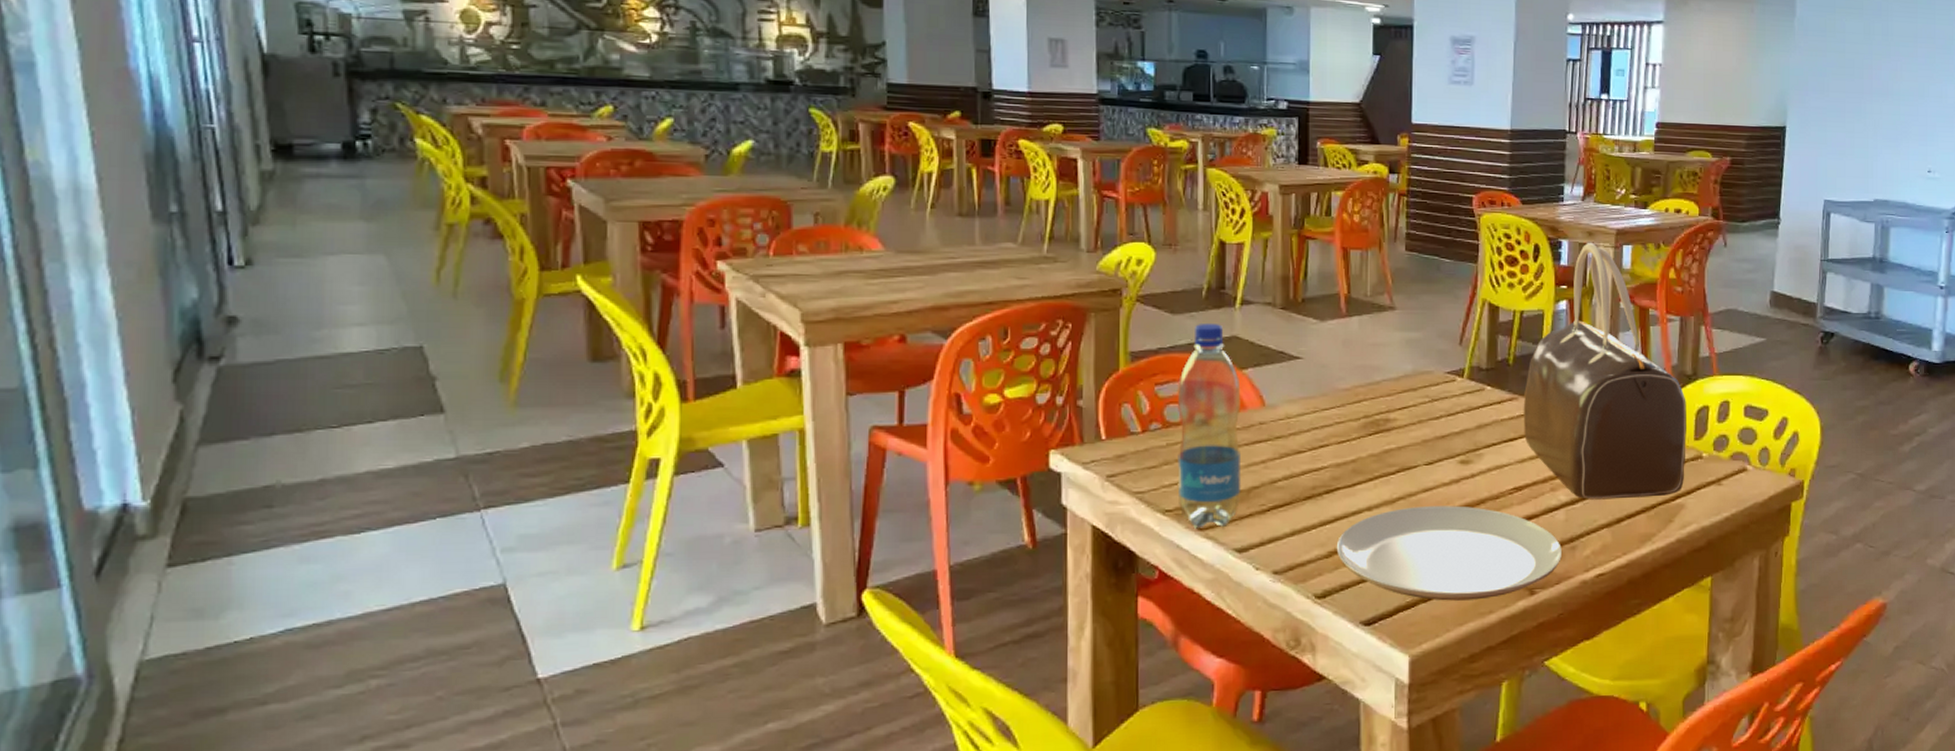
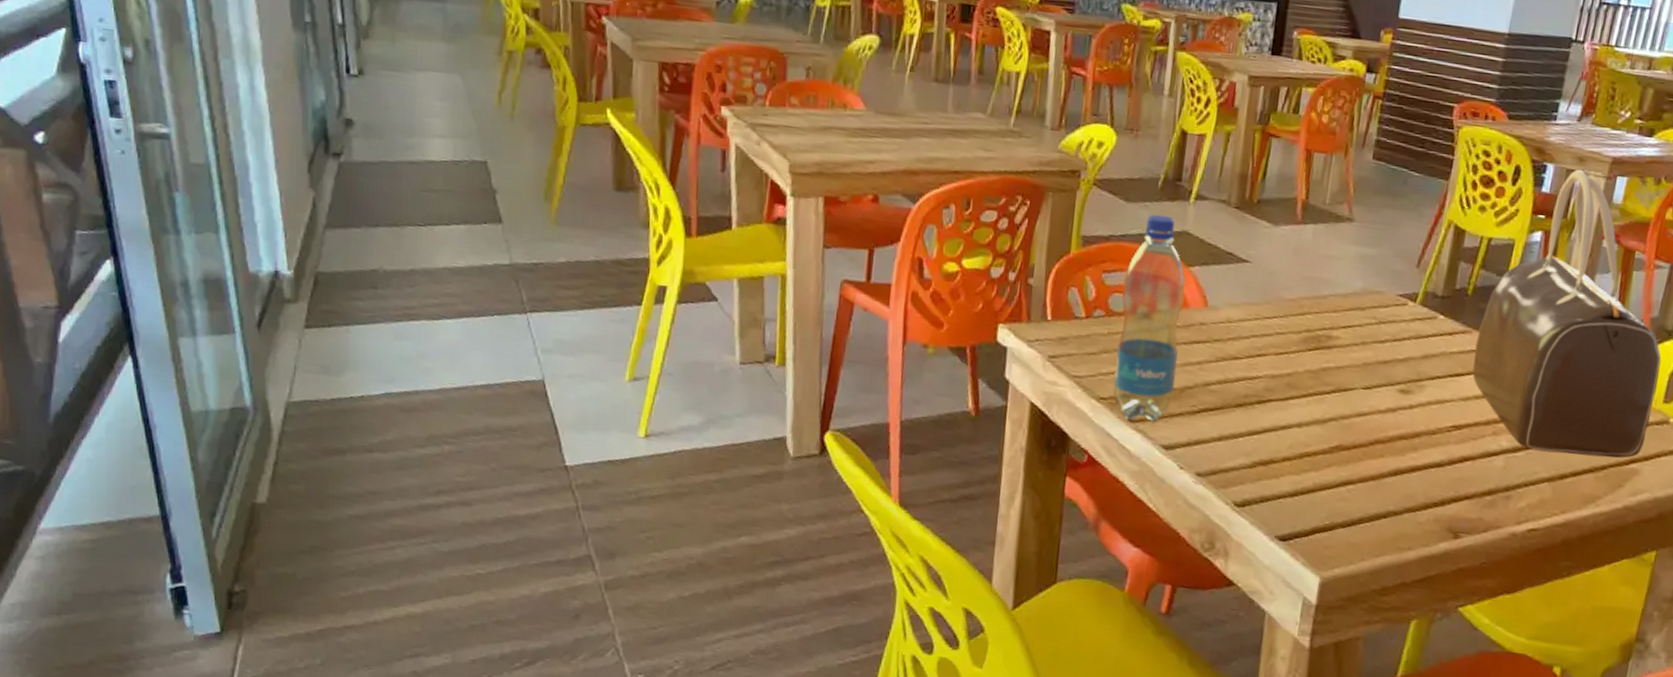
plate: present [1336,505,1561,601] -> none [1261,429,1495,535]

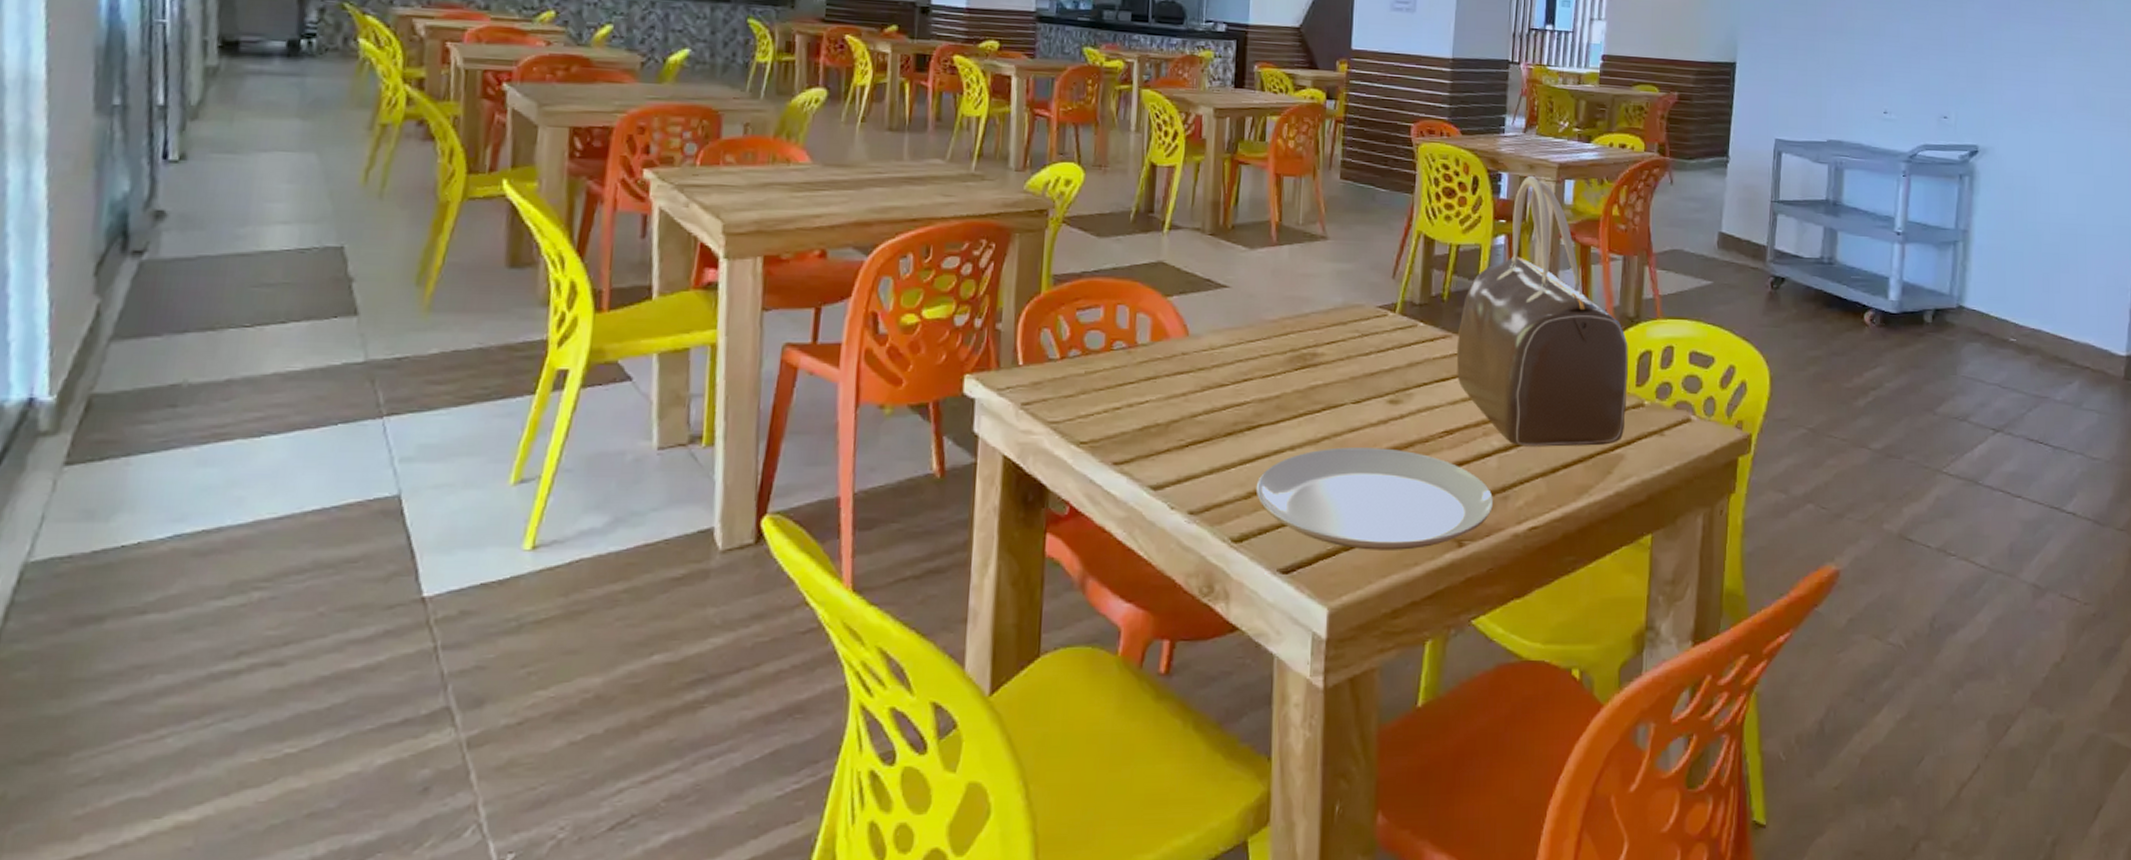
bottle: present [1113,214,1186,422] -> none [1094,247,1165,463]
plate: none [1261,429,1495,535] -> present [1255,447,1493,550]

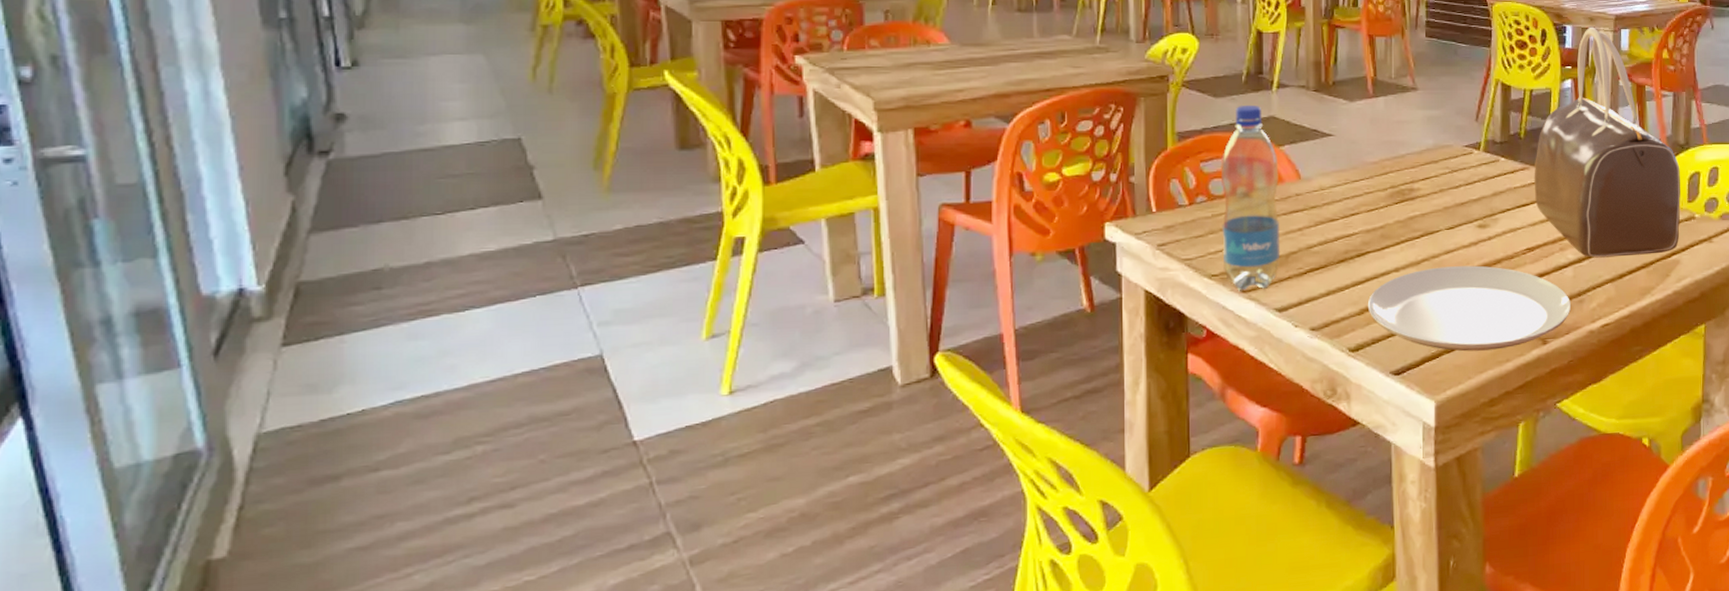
bottle: none [1094,247,1165,463] -> present [1220,105,1281,291]

